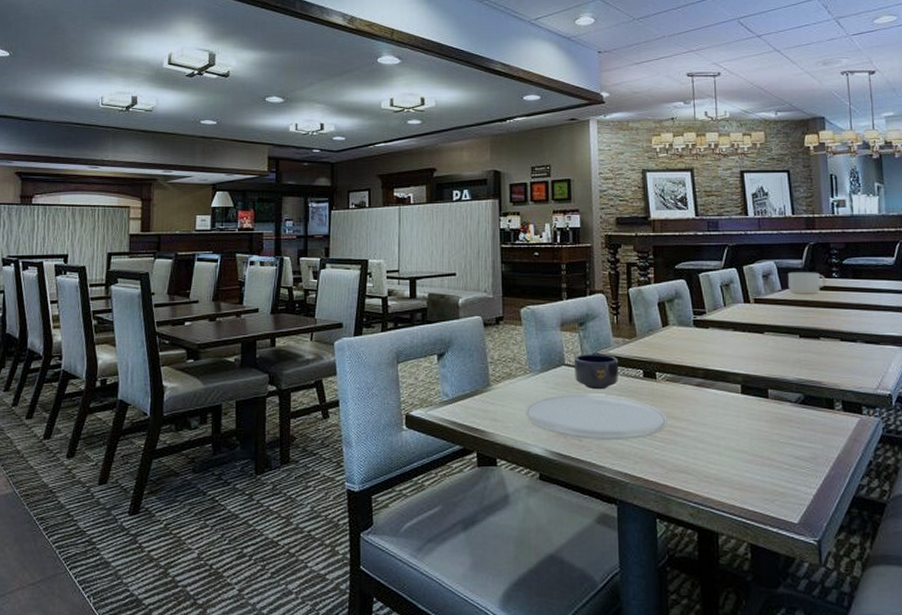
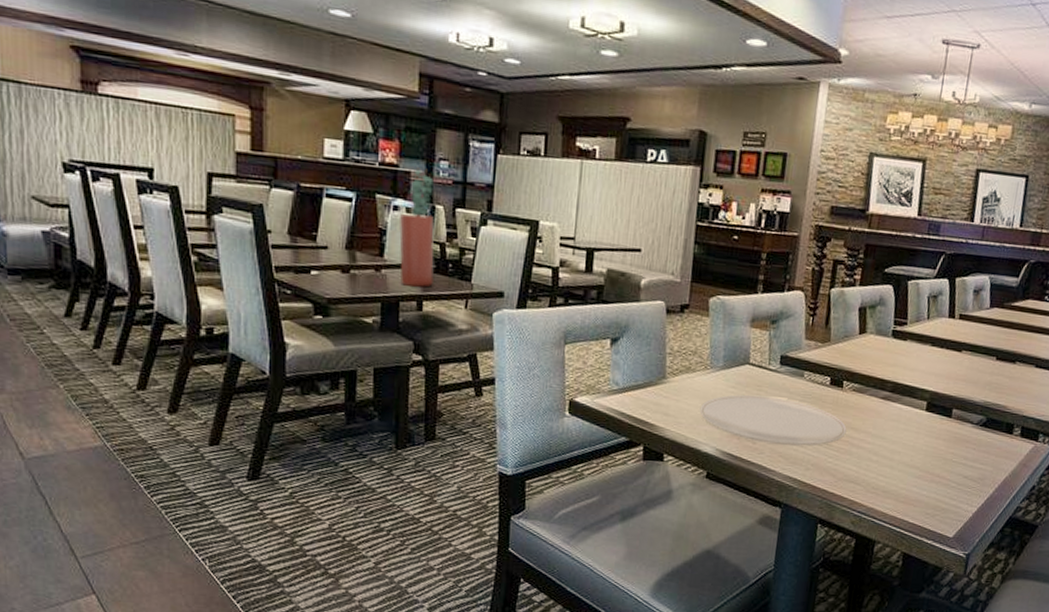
vase: none [255,228,284,326] -> present [399,167,434,288]
mug: present [574,354,619,390] -> none [758,354,807,394]
cup: present [787,272,826,294] -> none [996,290,1037,316]

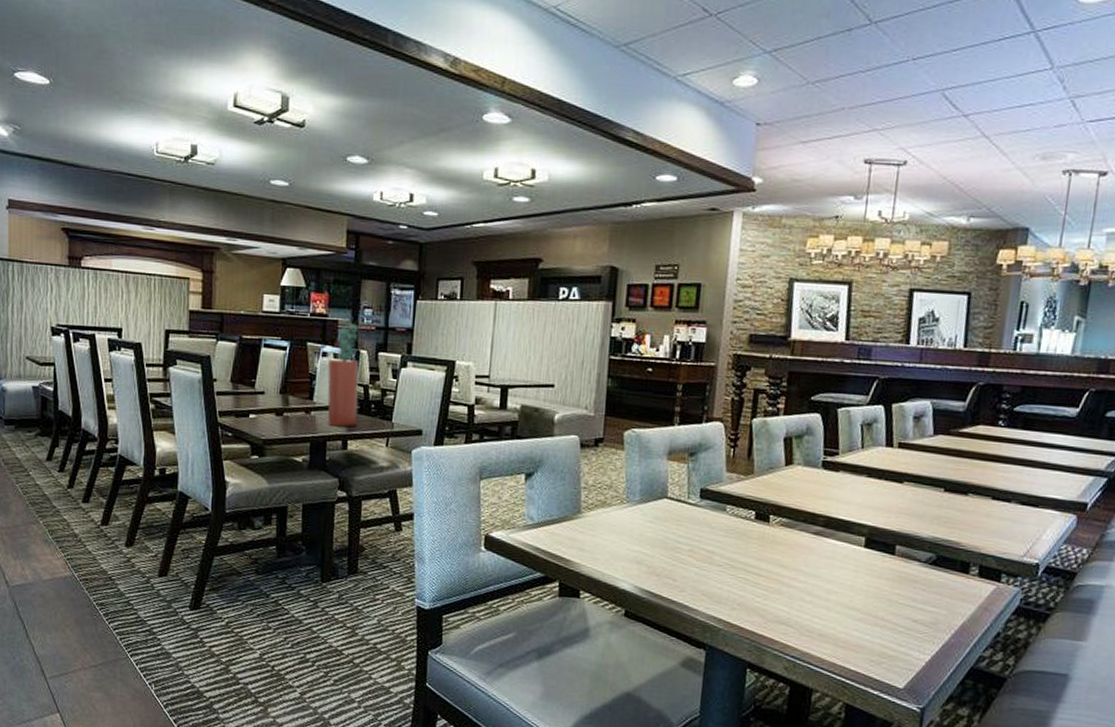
plate: present [699,394,847,447] -> none [616,529,776,585]

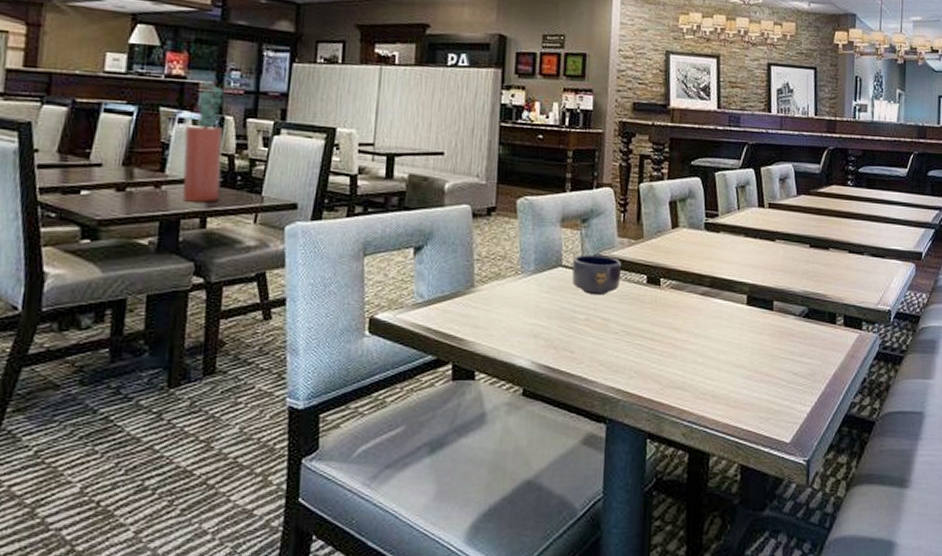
mug: none [677,487,730,529] -> present [572,254,622,296]

